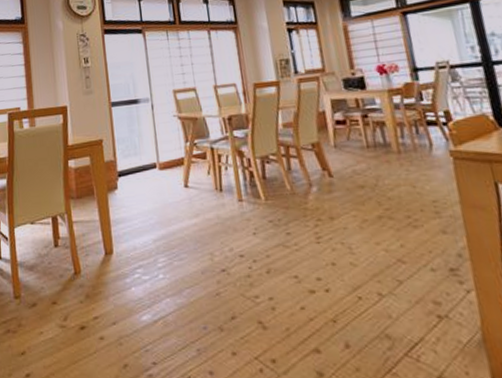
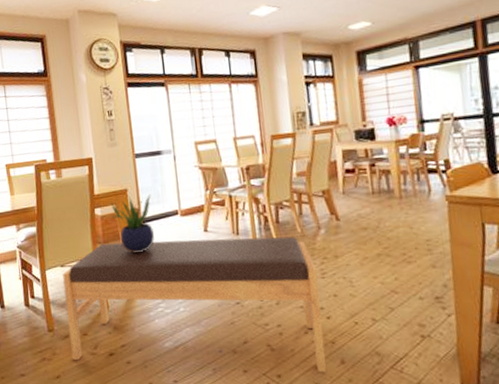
bench: none [32,194,329,358] -> present [62,236,327,373]
potted plant: none [85,145,131,209] -> present [111,194,154,253]

